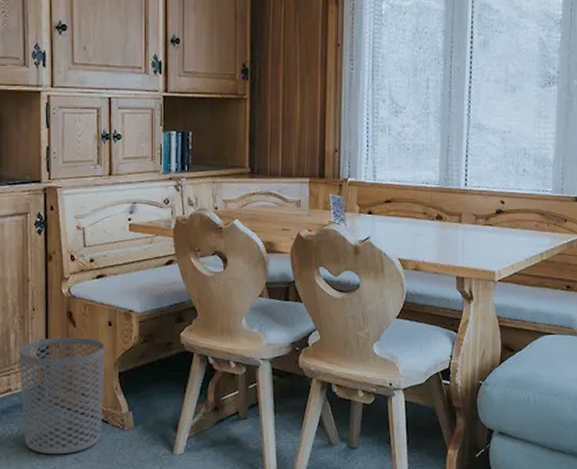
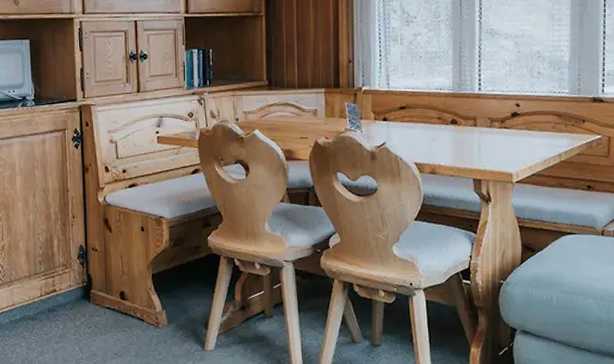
waste bin: present [19,337,105,455] -> none [62,242,139,350]

